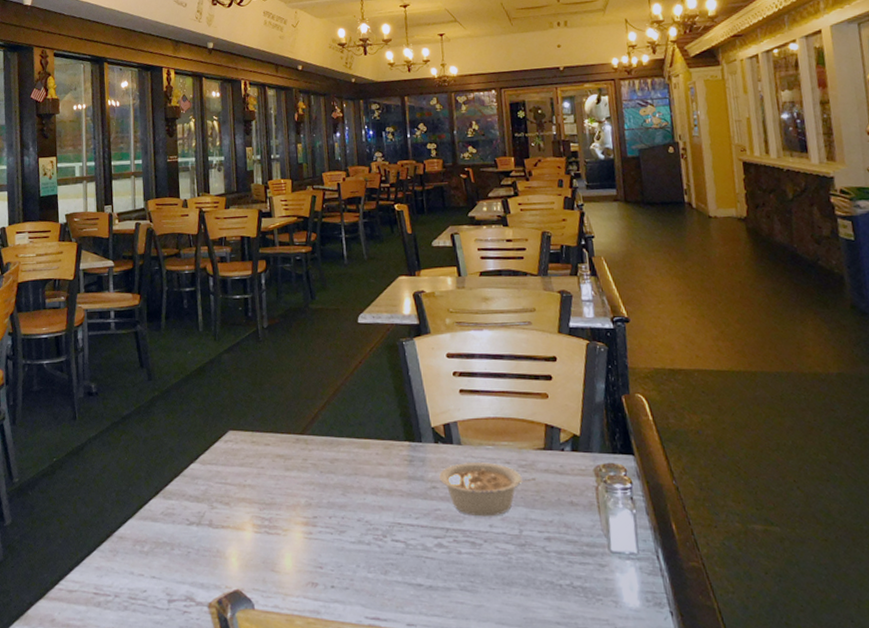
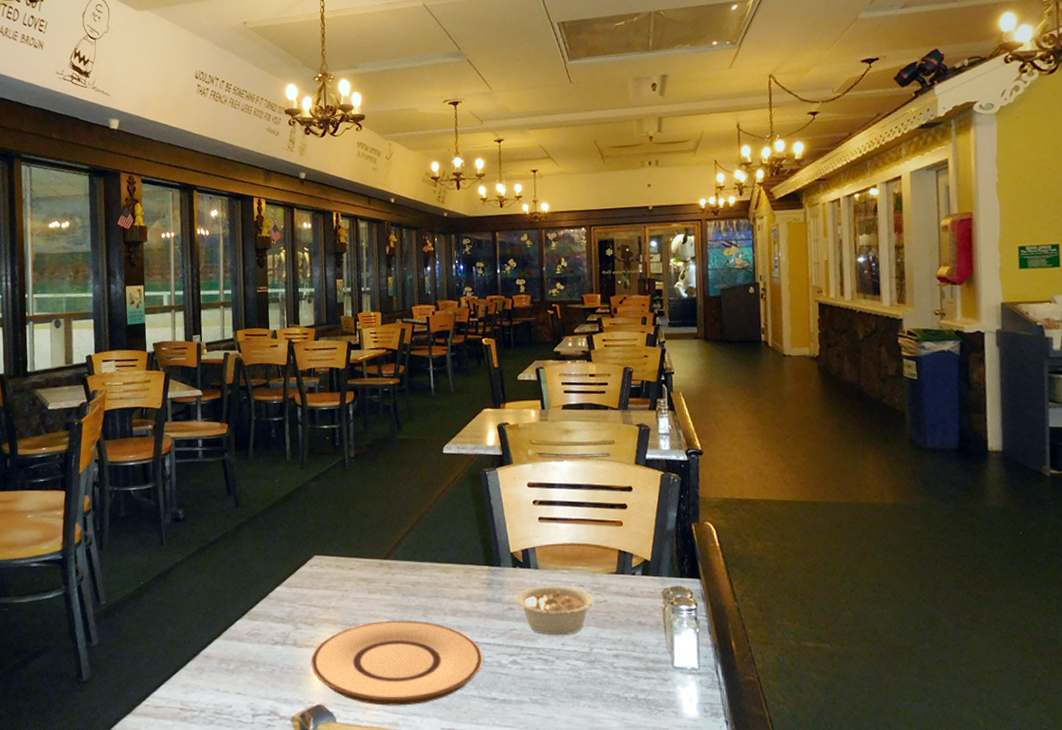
plate: none [227,499,407,592] -> present [311,620,483,706]

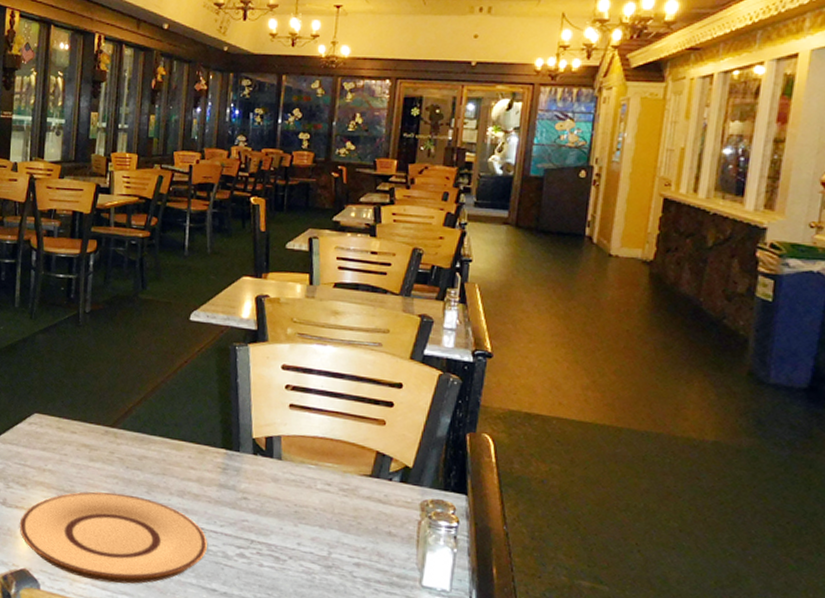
legume: present [516,585,609,636] -> none [252,478,357,535]

